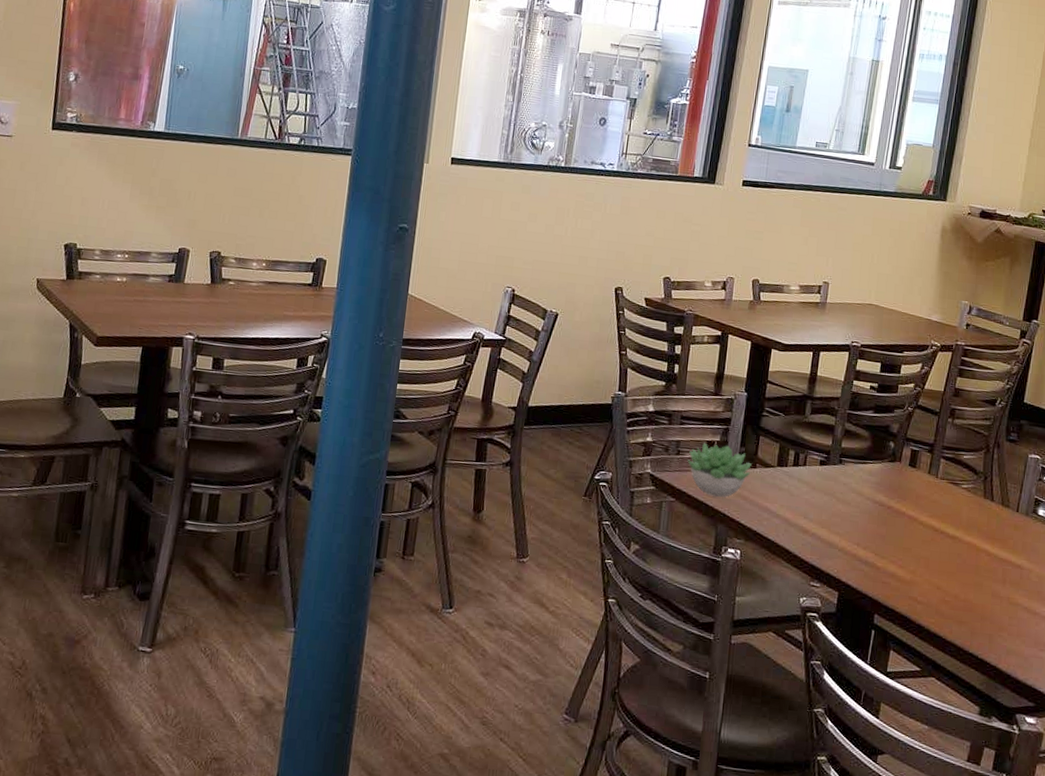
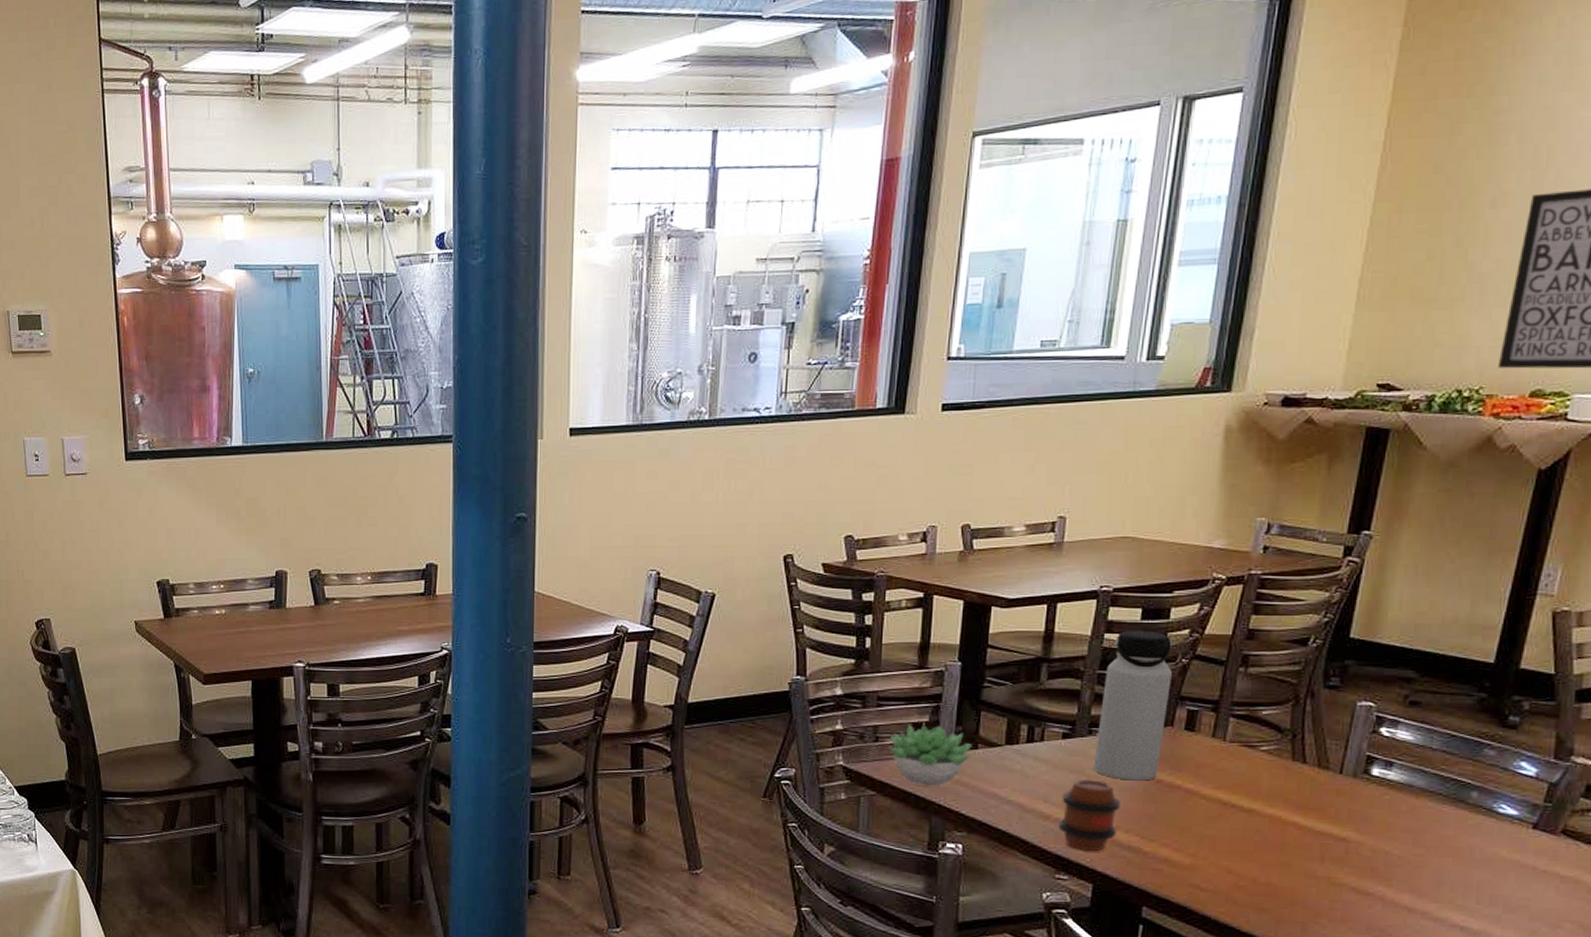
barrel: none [814,501,861,564] -> present [1059,779,1121,852]
water bottle: none [841,380,902,506] -> present [1093,631,1172,781]

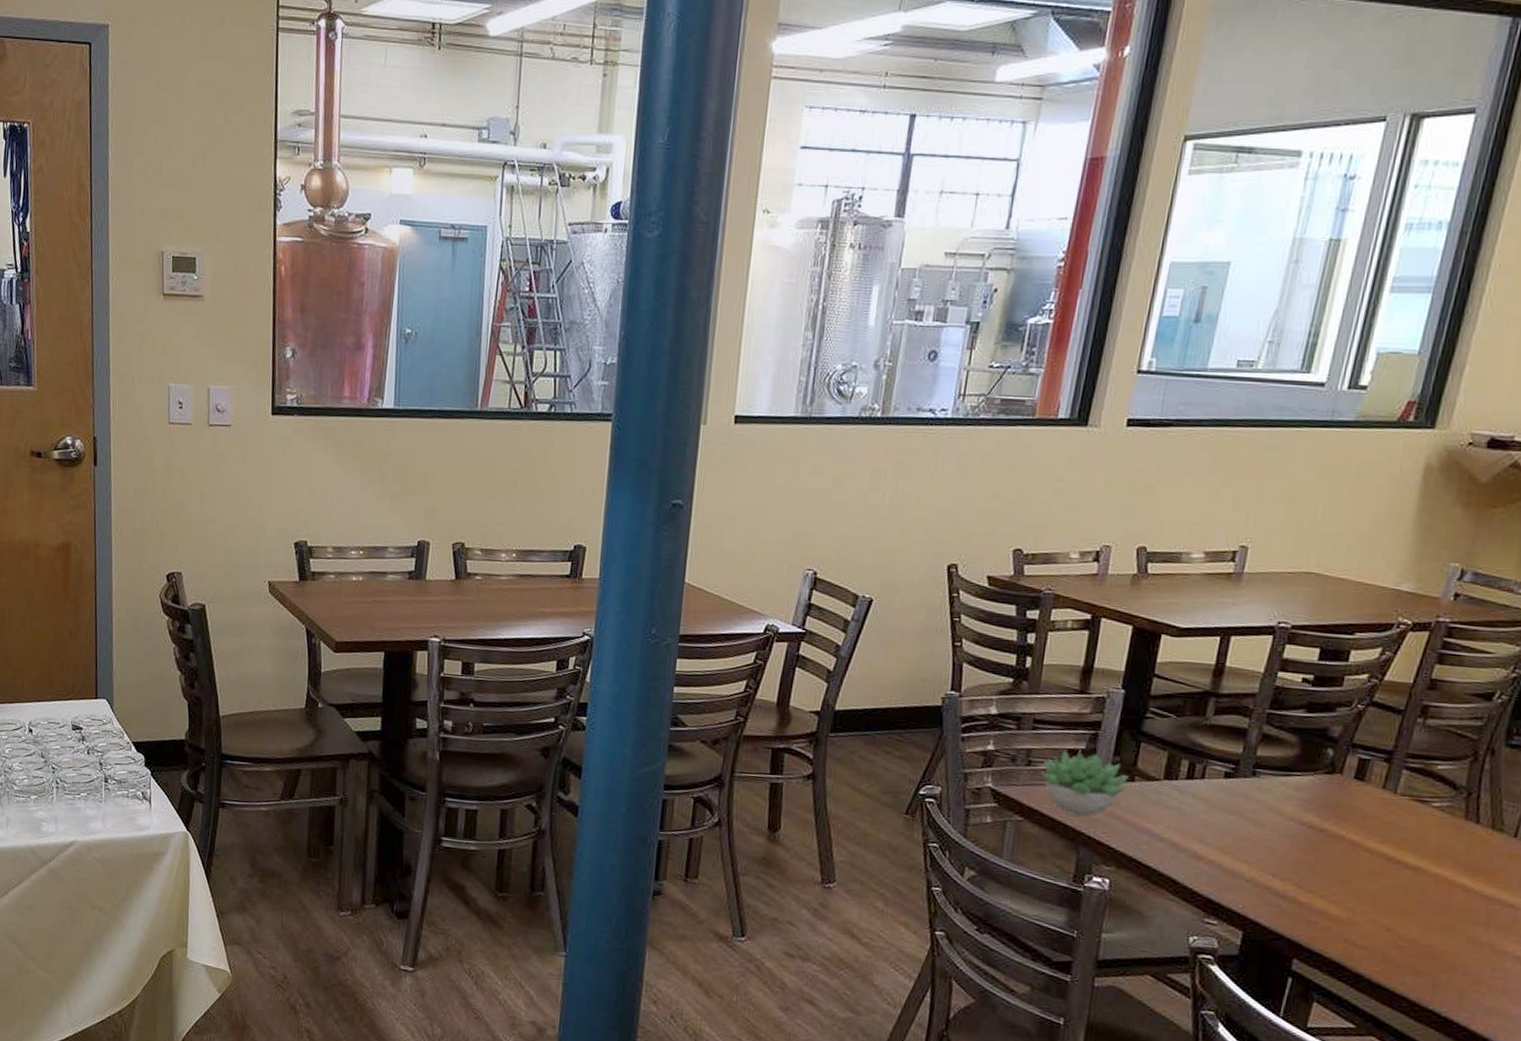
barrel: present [1059,779,1121,852] -> none [1212,821,1280,898]
water bottle: present [1093,631,1172,781] -> none [1254,670,1349,829]

